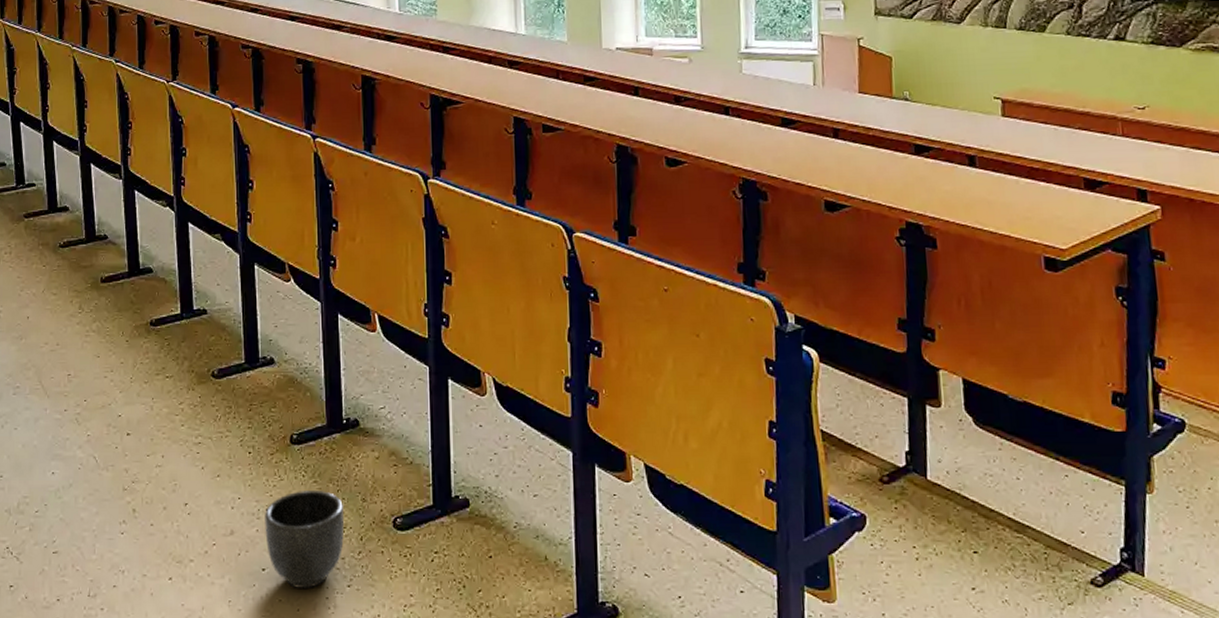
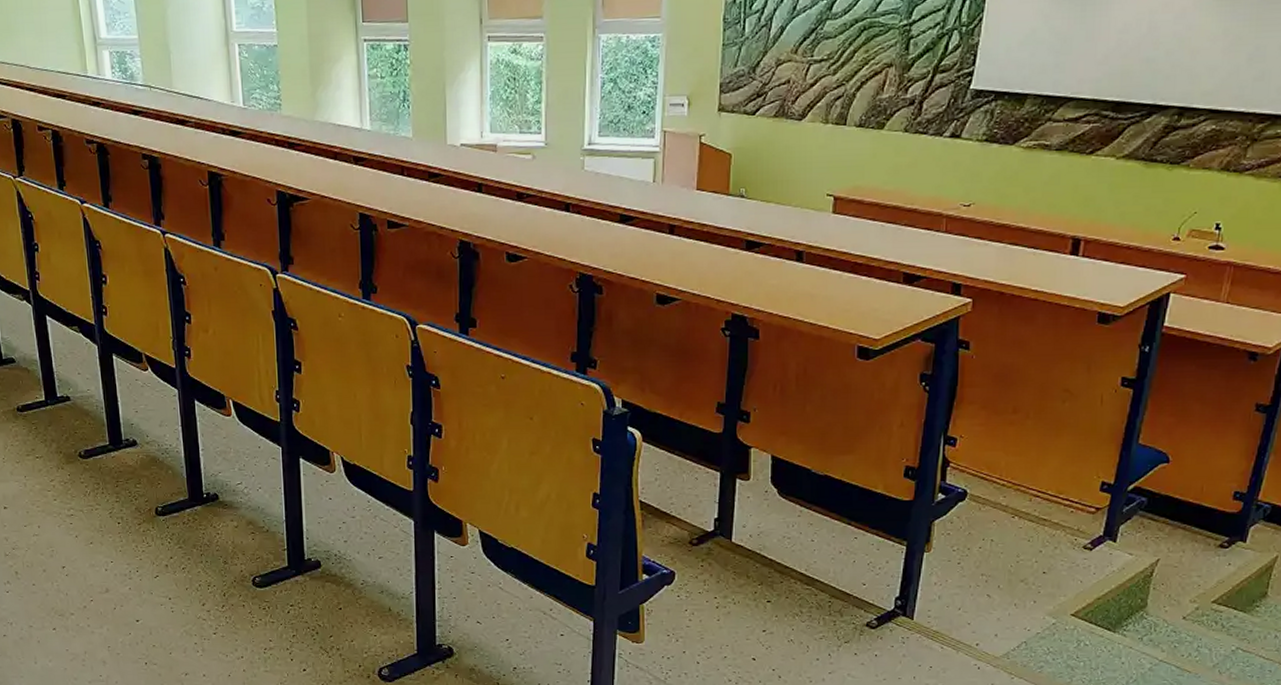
planter: present [265,489,345,588] -> none [136,554,209,636]

